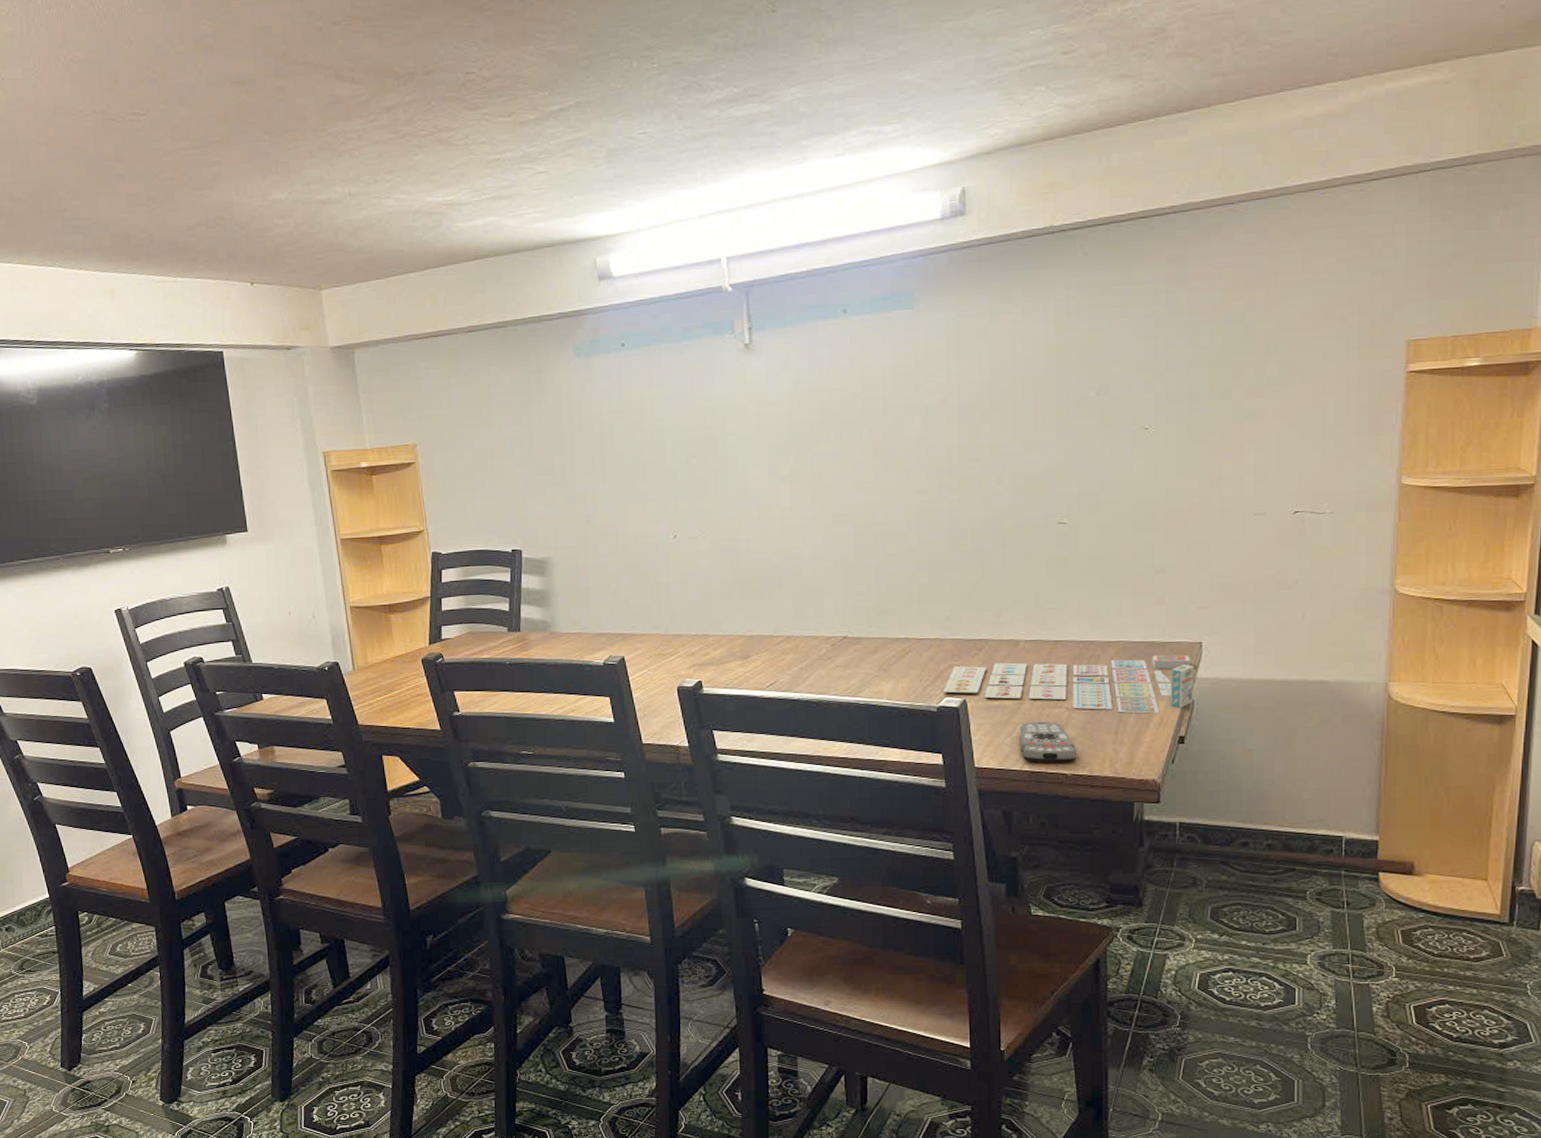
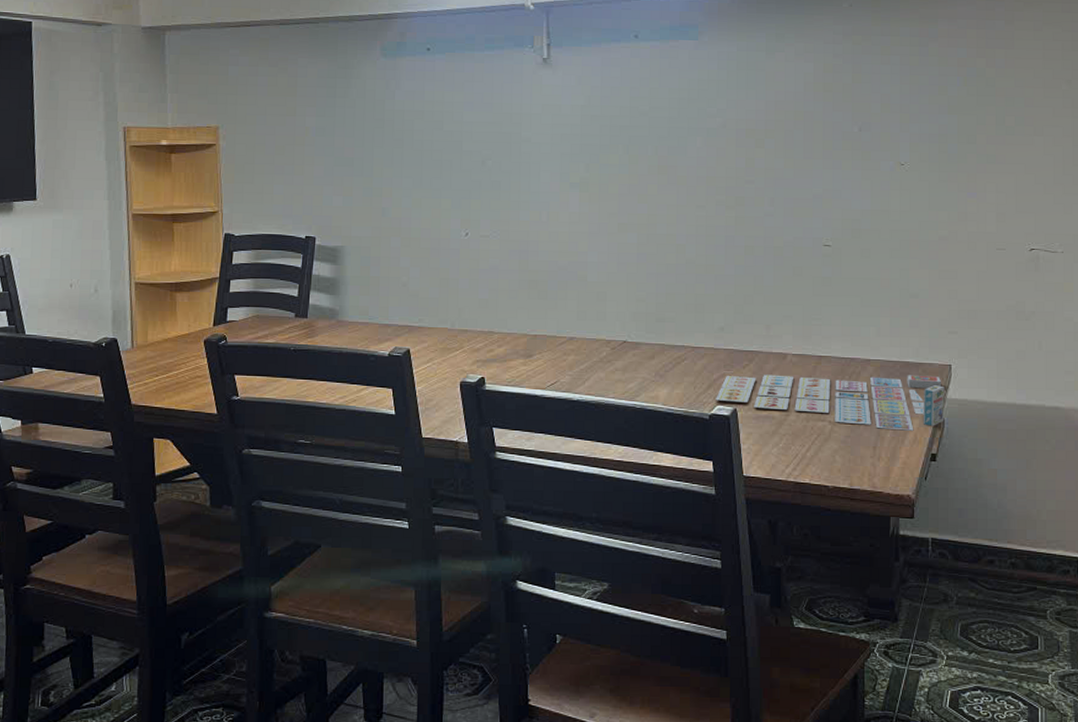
remote control: present [1019,721,1077,763] -> none [785,433,838,474]

